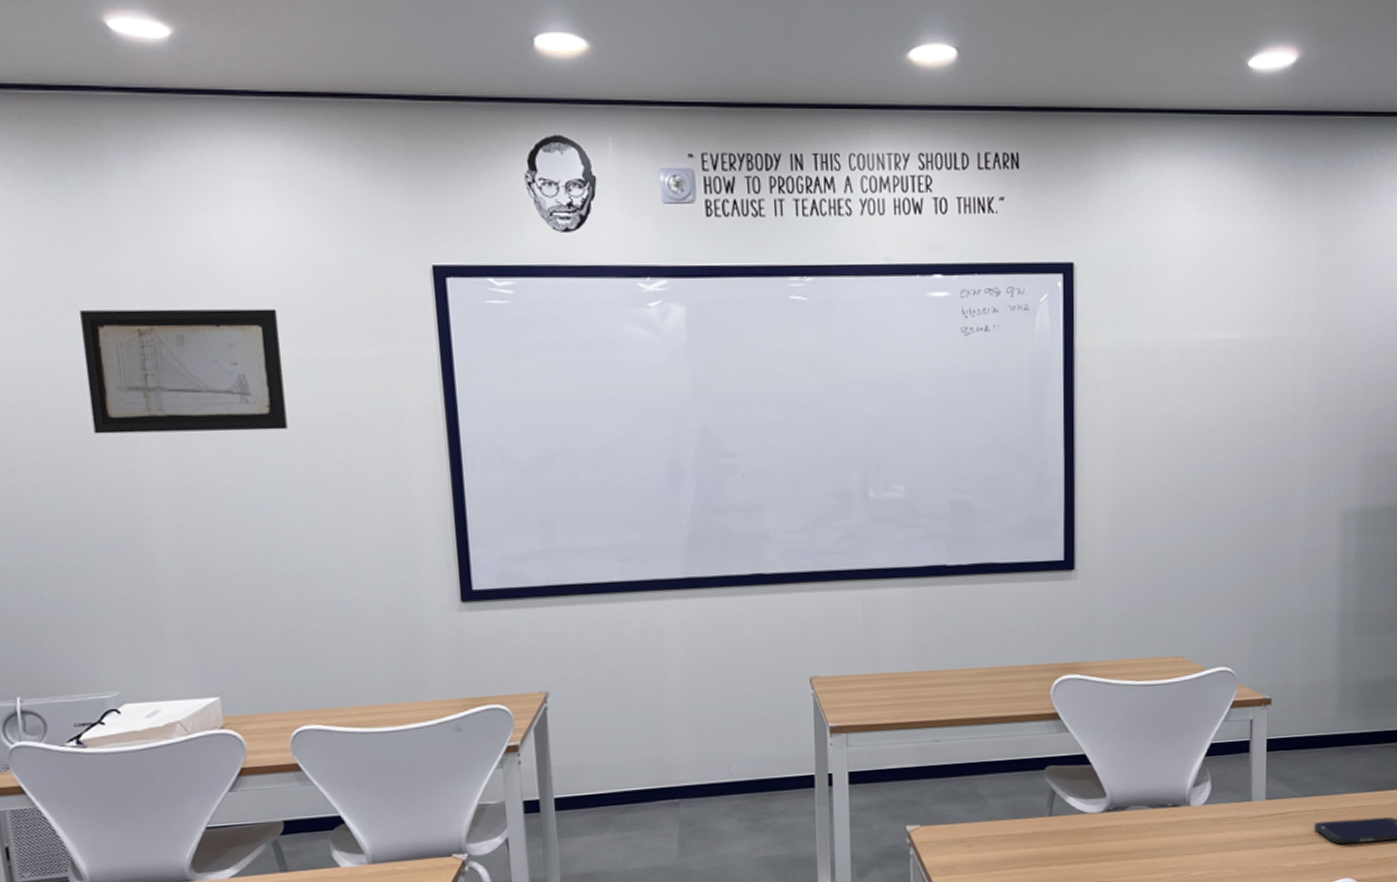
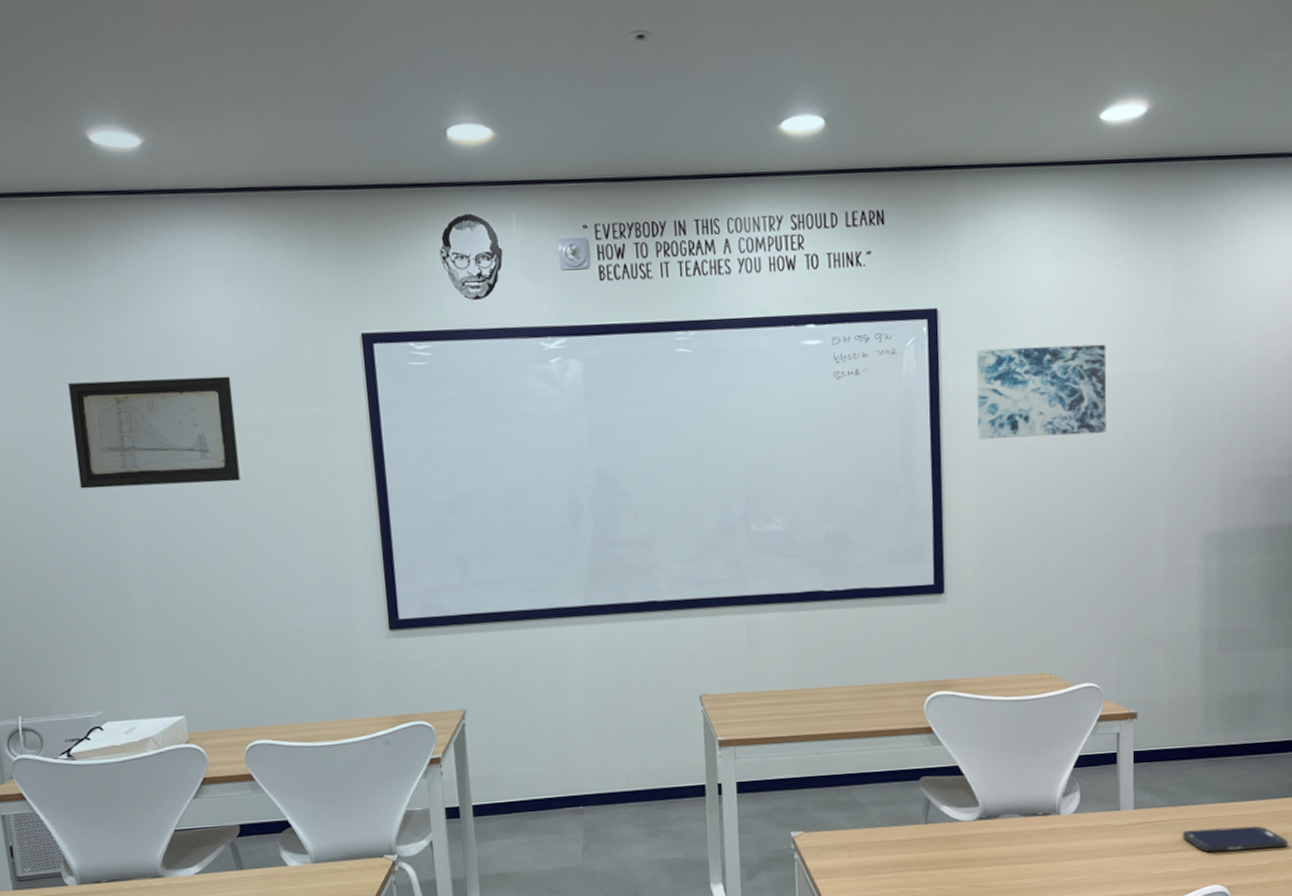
wall art: none [1113,307,1249,405] -> present [976,344,1107,439]

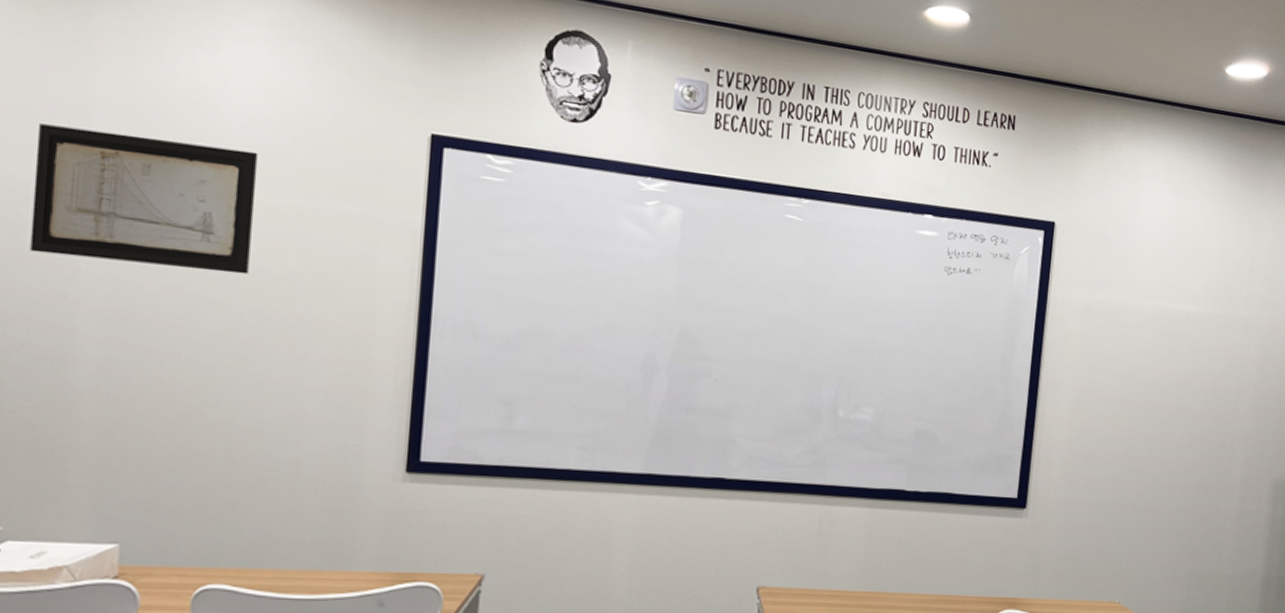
wall art: present [976,344,1107,439] -> none [1078,269,1208,371]

